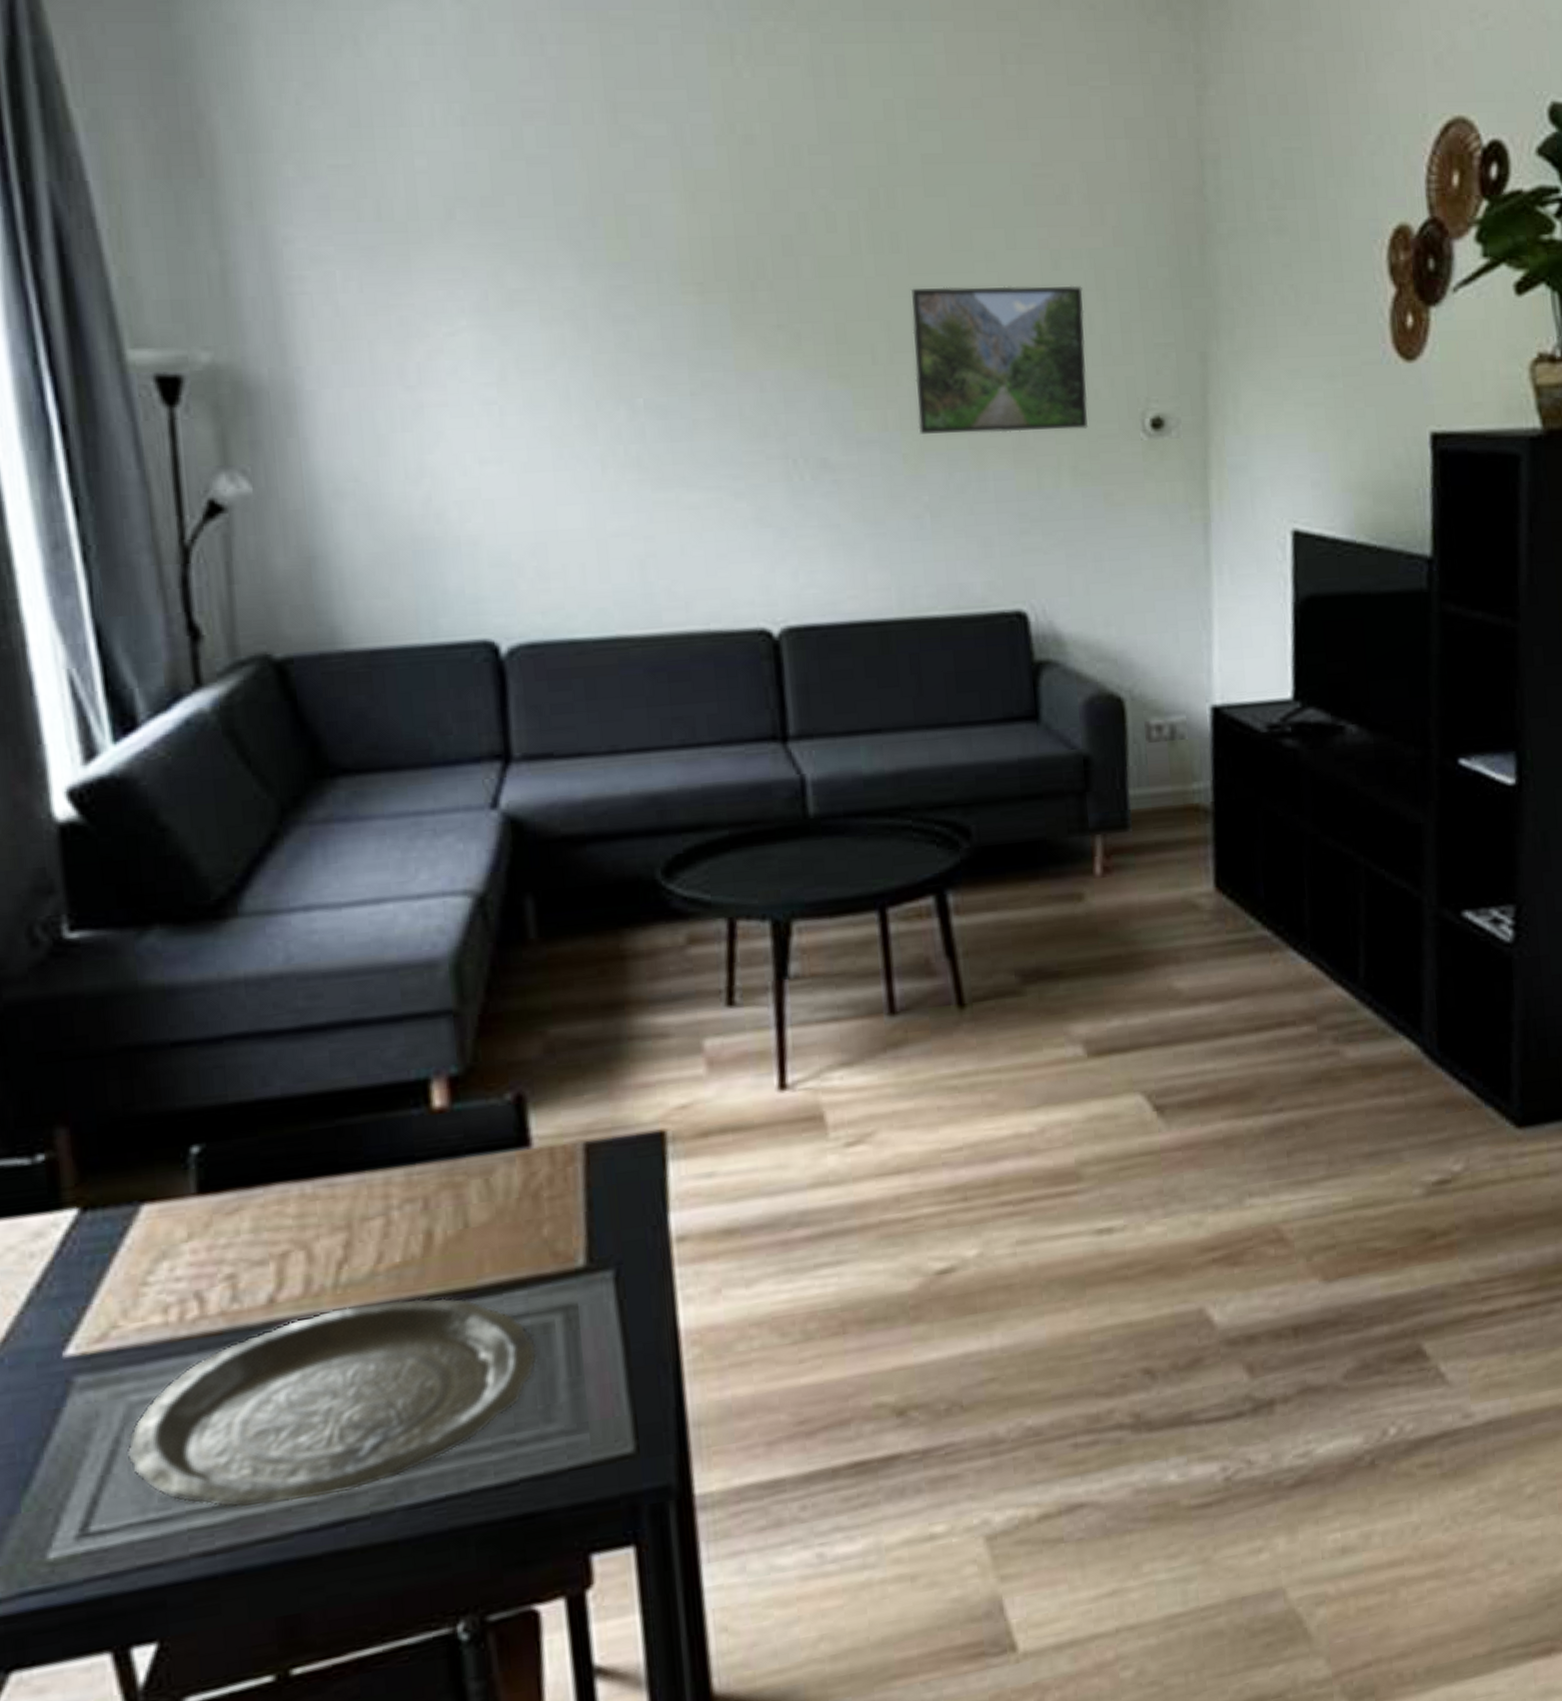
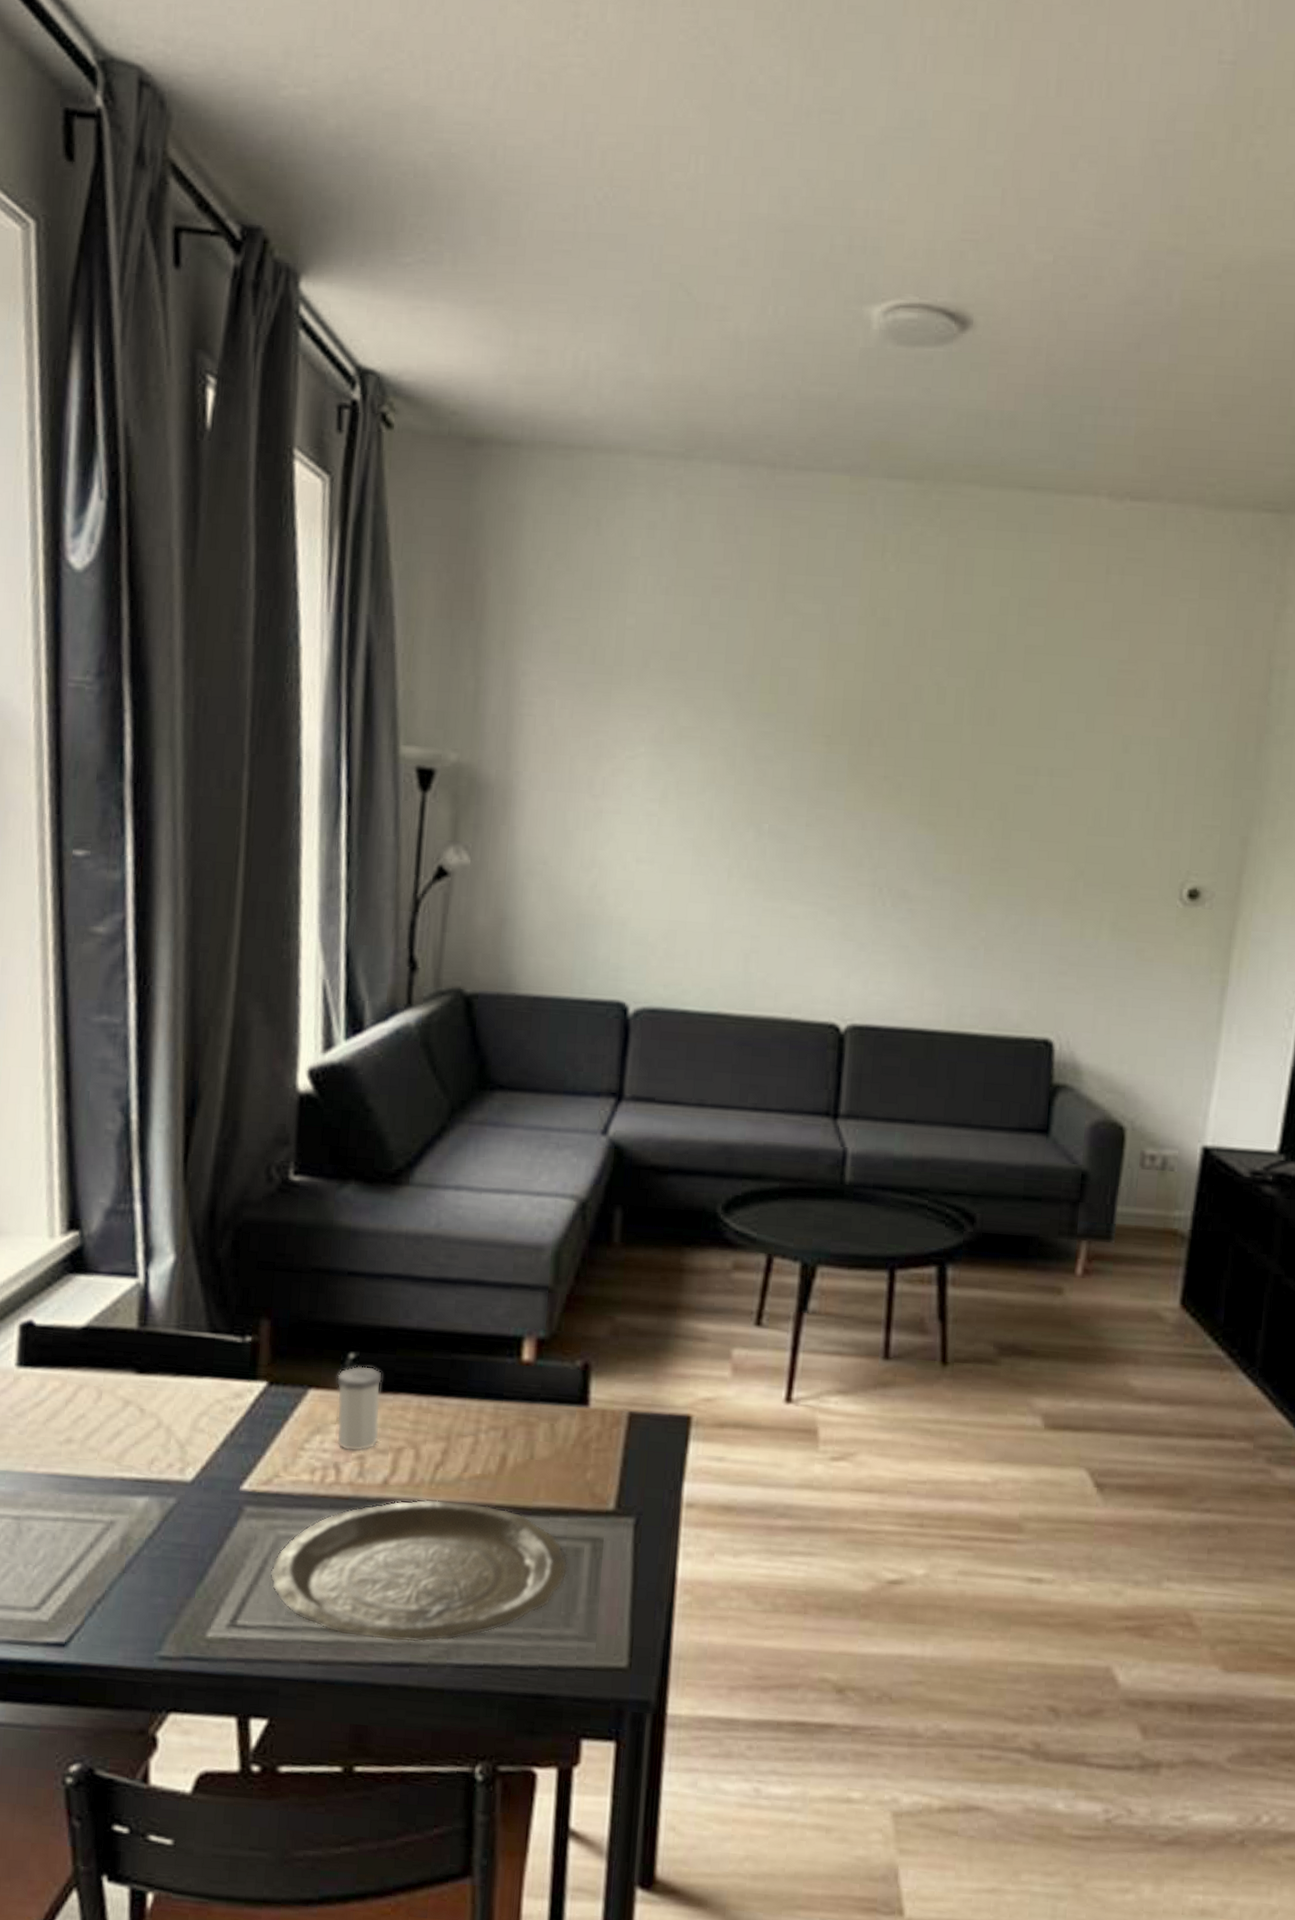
salt shaker: none [178,1158,253,1273] -> present [336,1366,383,1452]
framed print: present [910,285,1088,434] -> none [986,756,1146,891]

